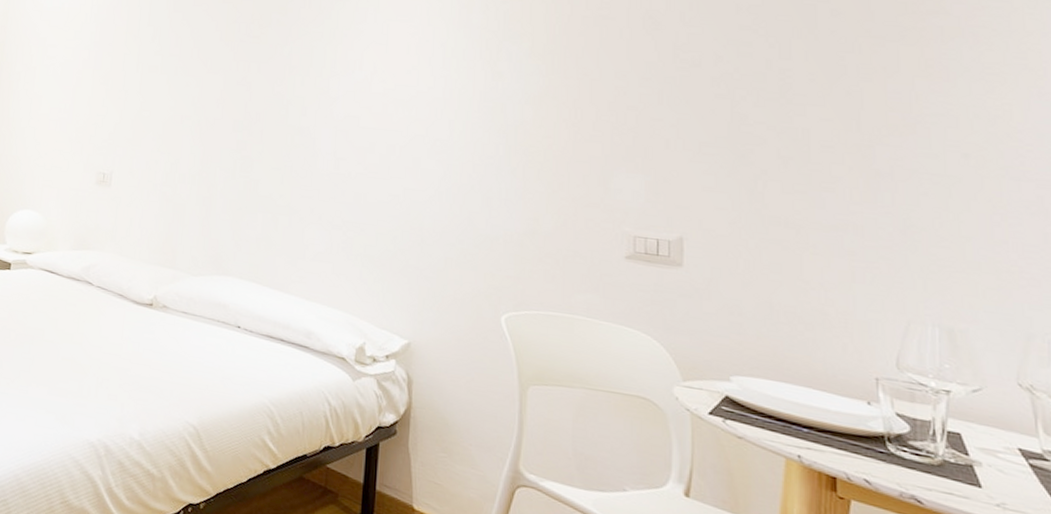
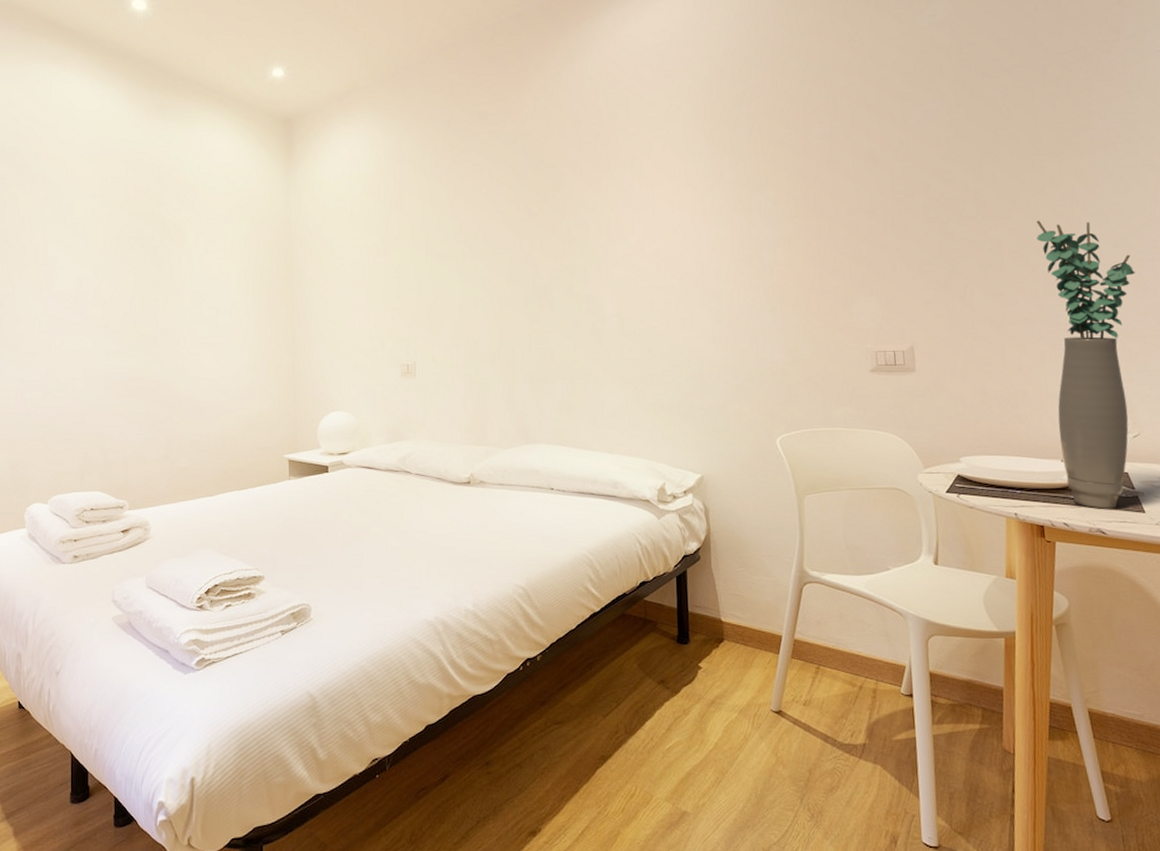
vase: none [858,113,992,476] -> present [1036,220,1135,510]

